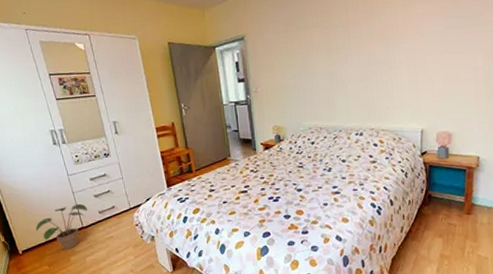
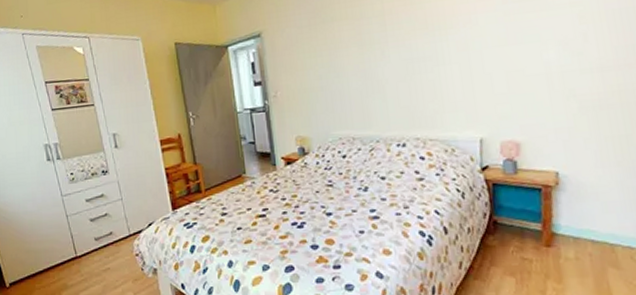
potted plant: present [35,203,88,250] -> none [25,228,83,283]

